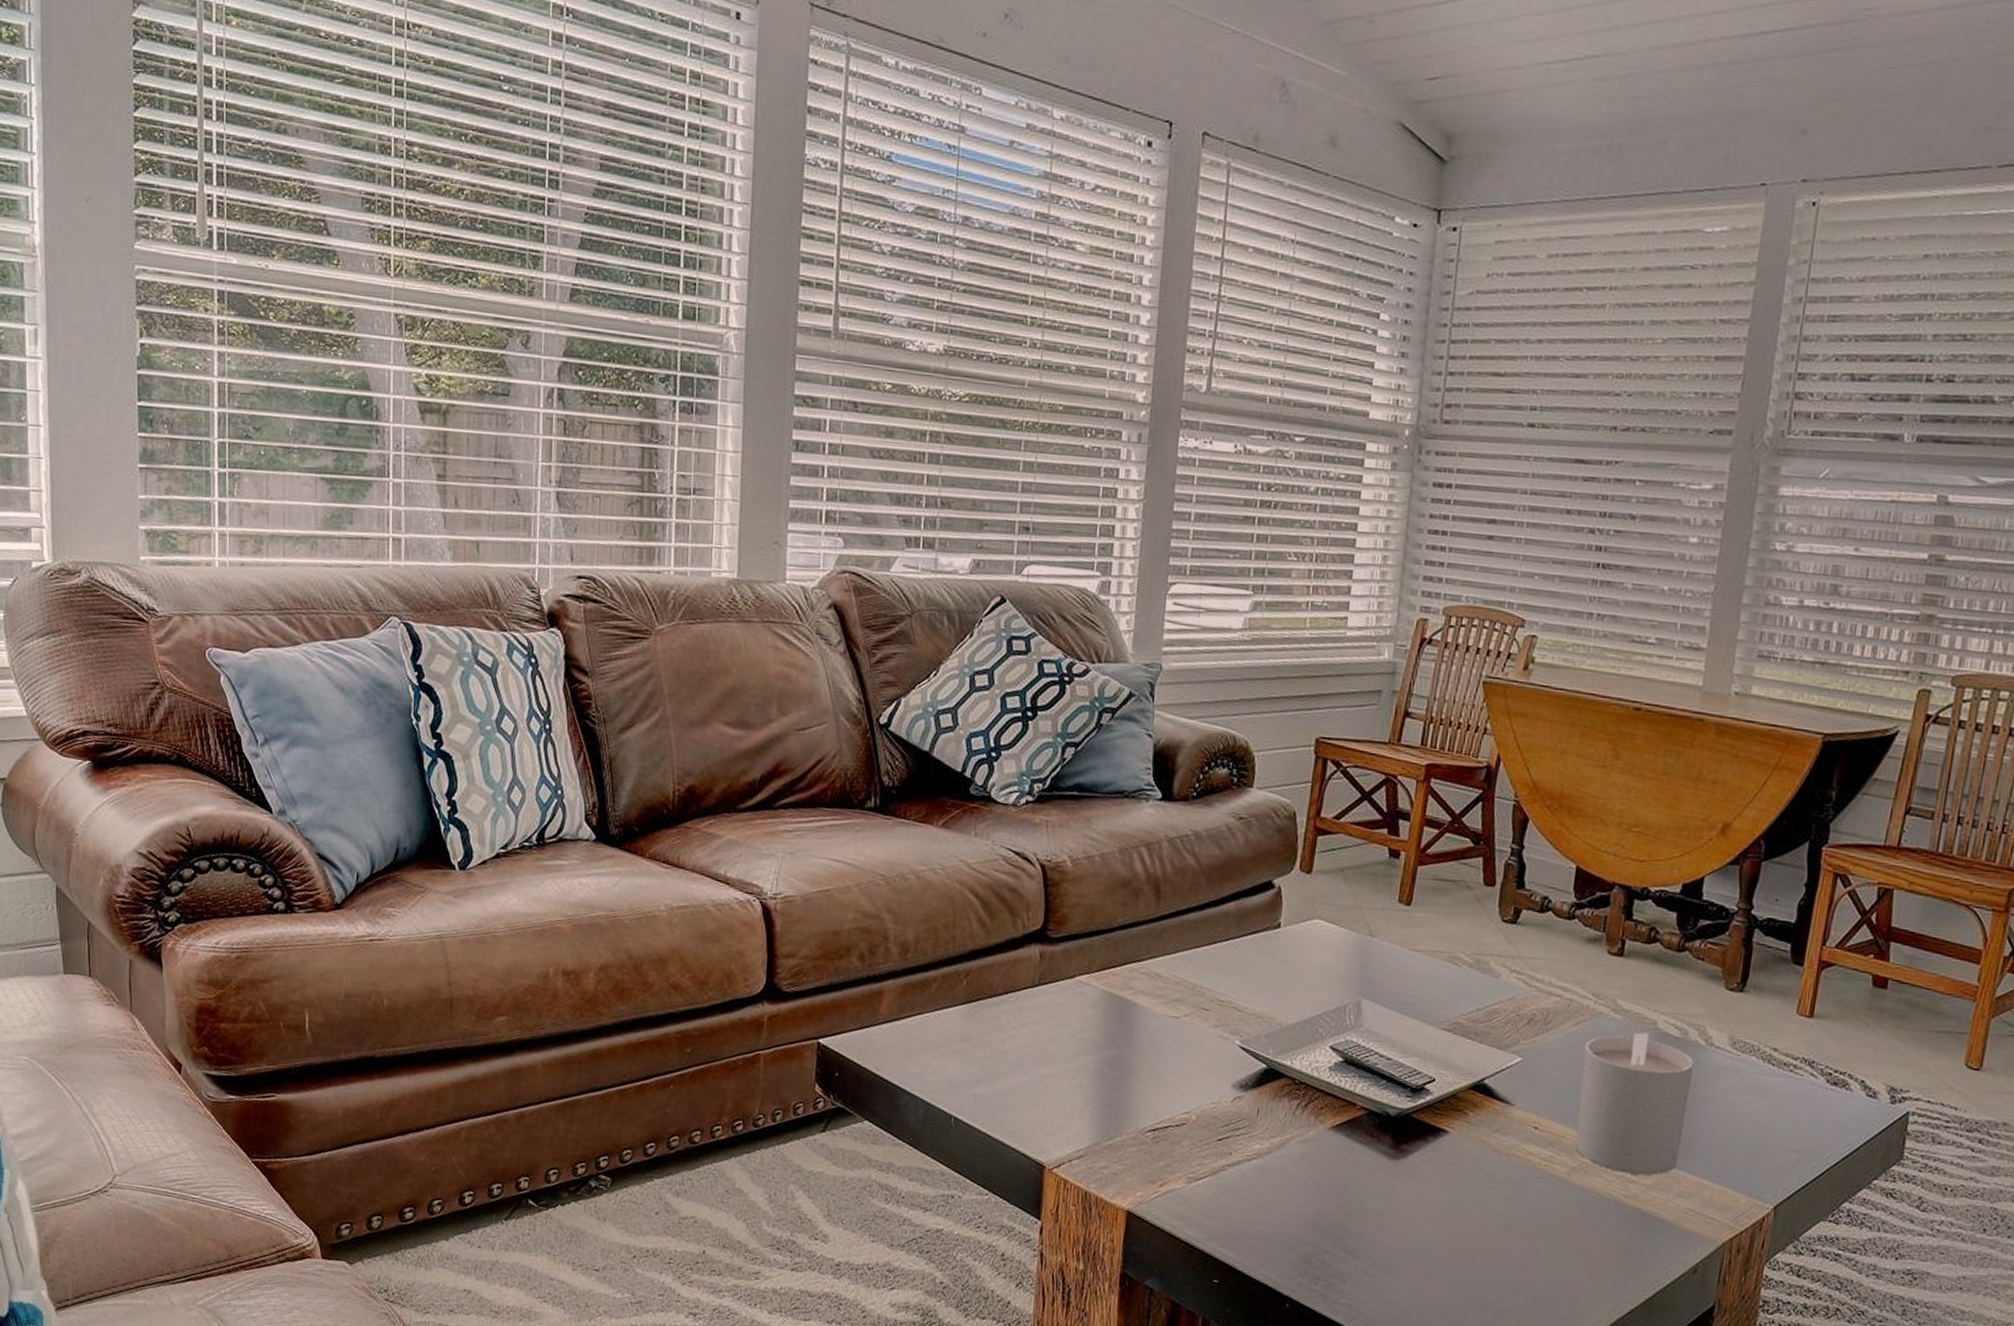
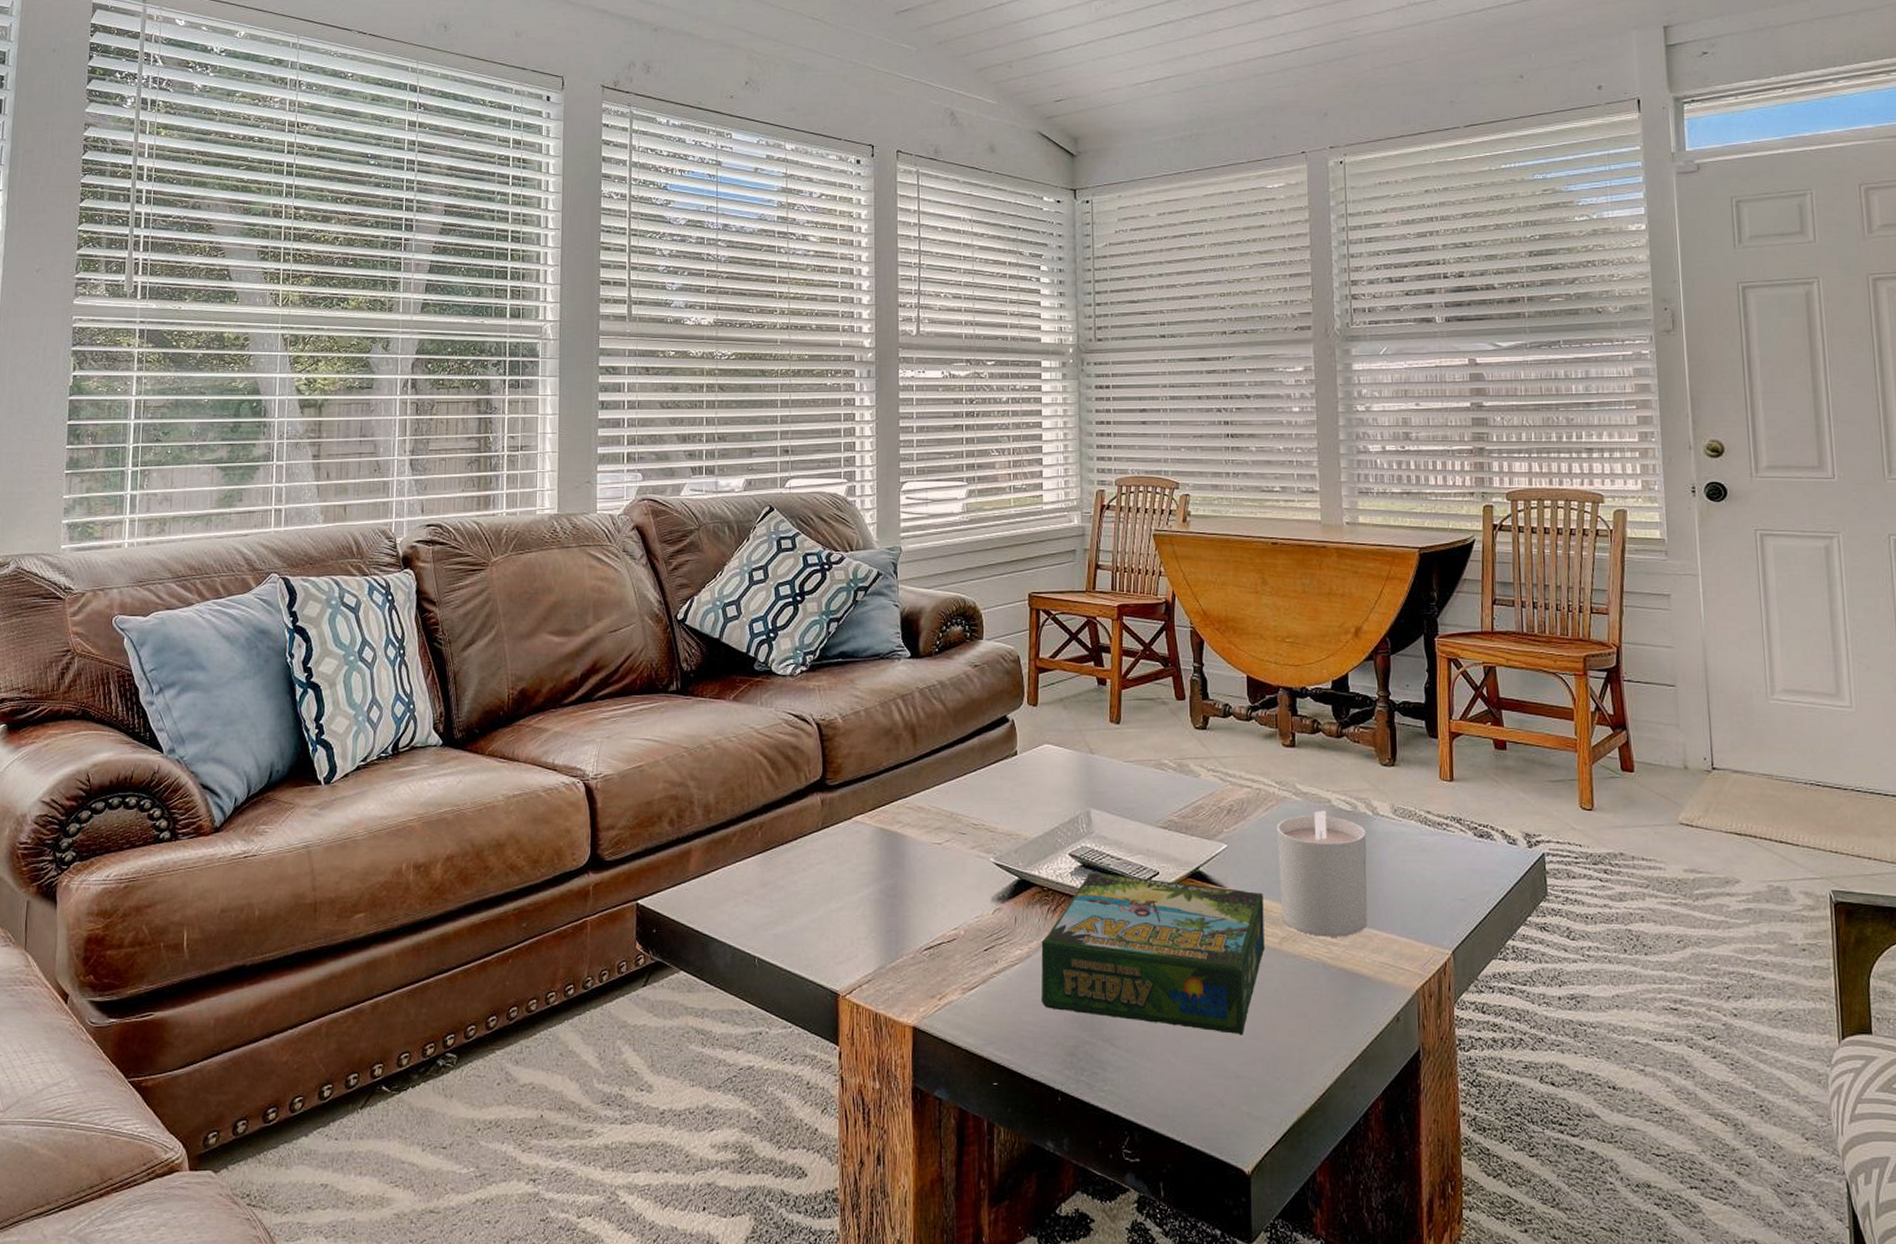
board game: none [1277,1069,1557,1266] -> present [1040,872,1265,1035]

